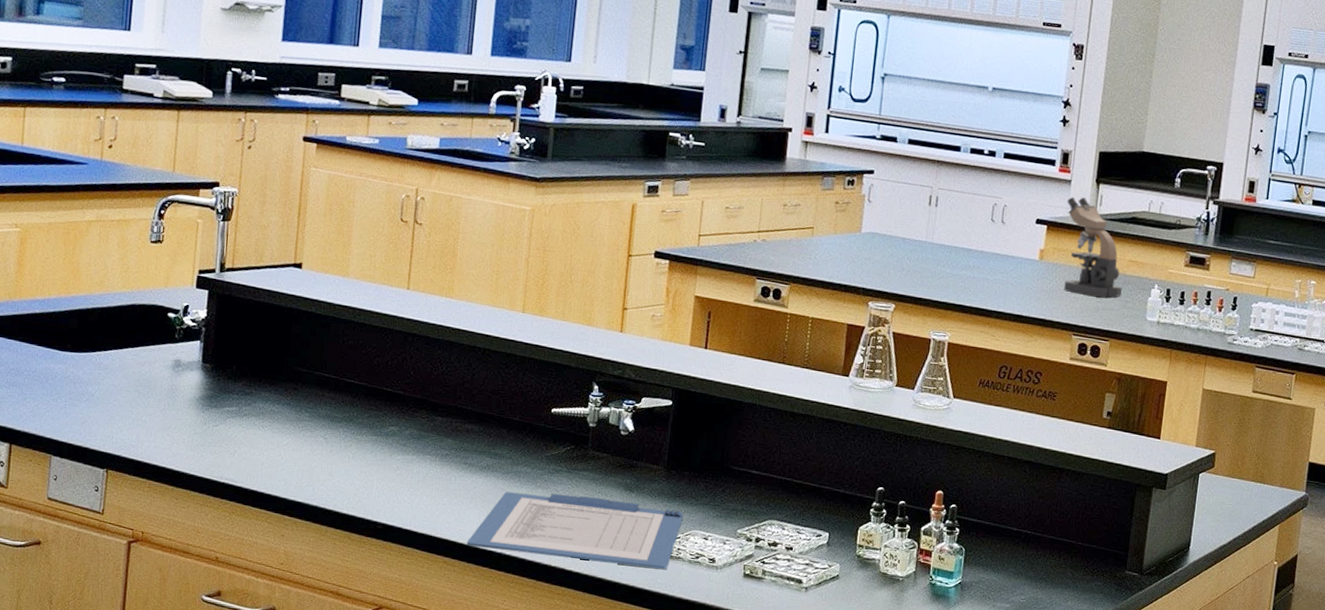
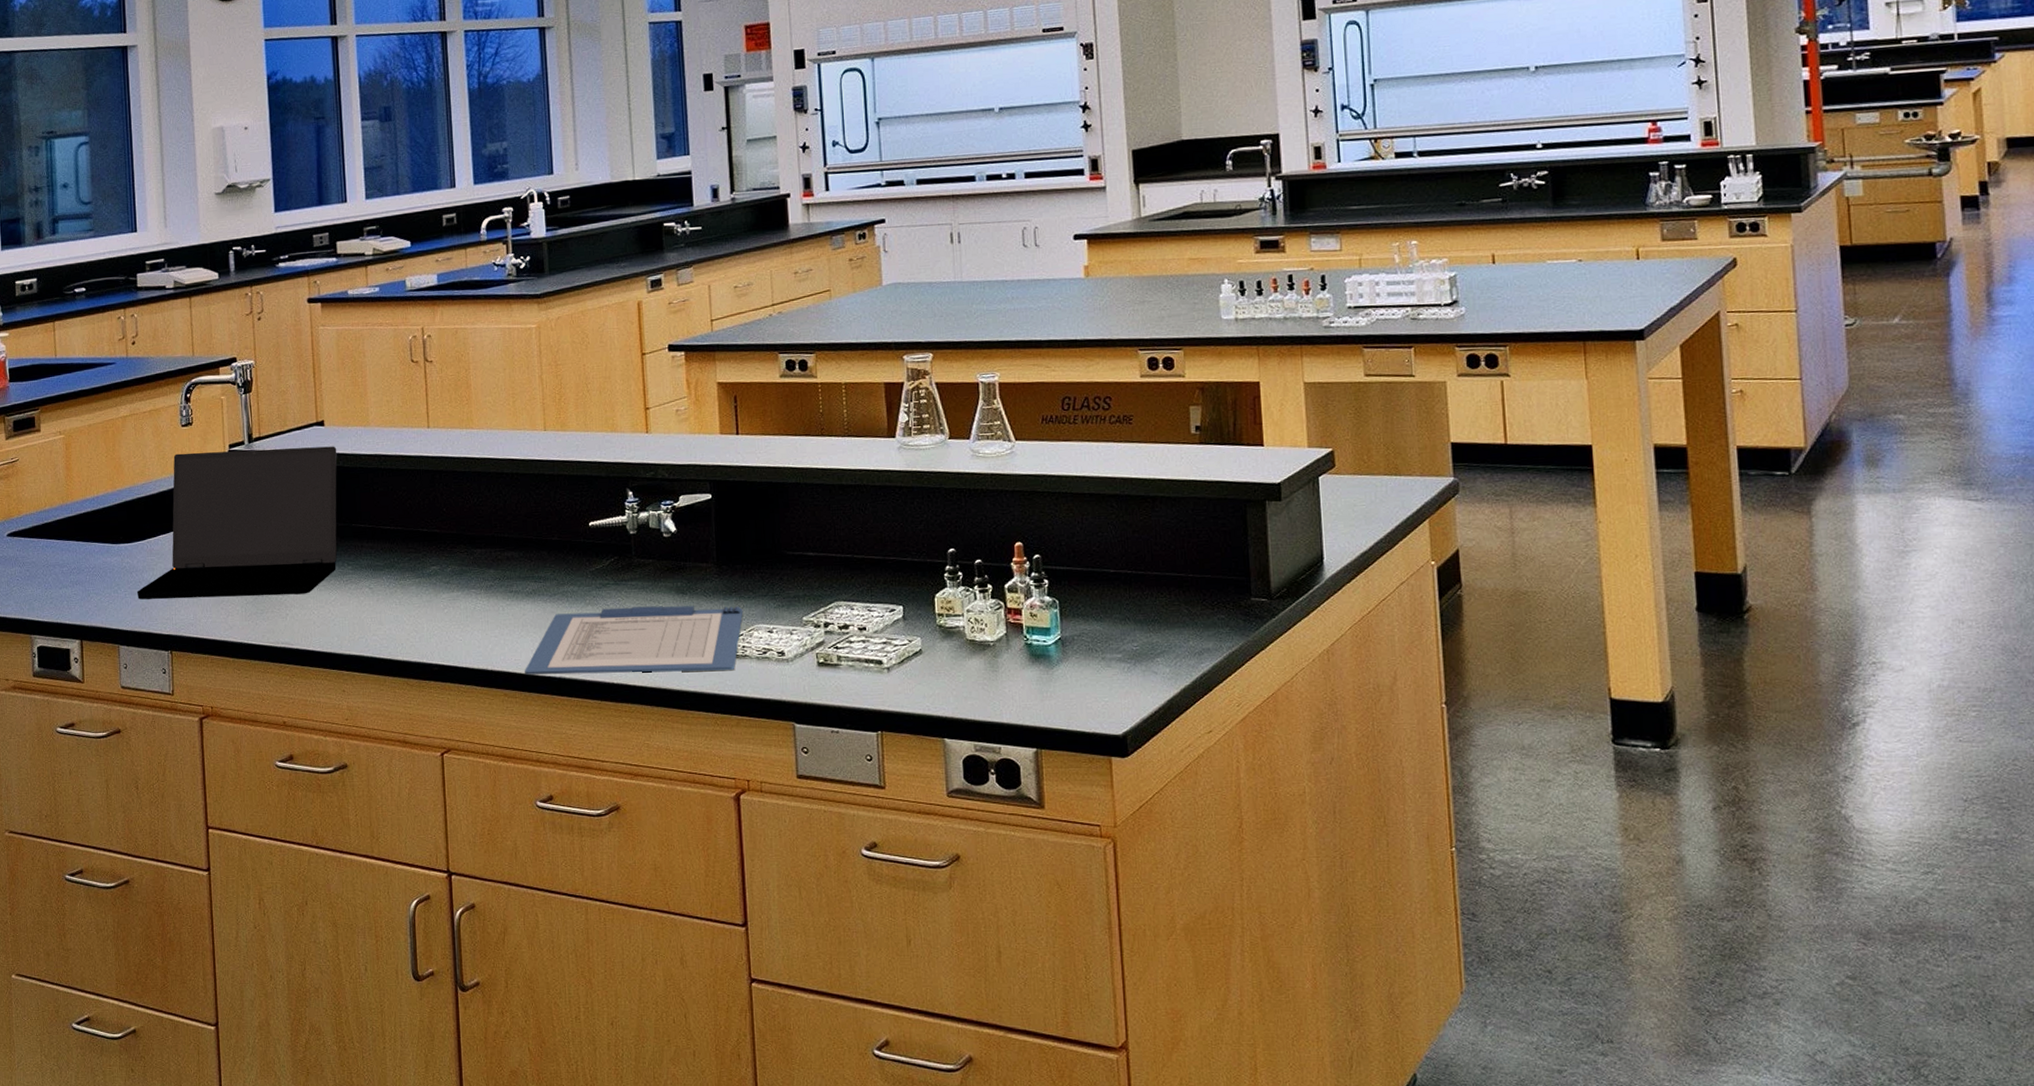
laptop: none [78,269,311,434] -> present [137,446,338,600]
microscope: present [1064,197,1122,298] -> none [1105,202,1187,306]

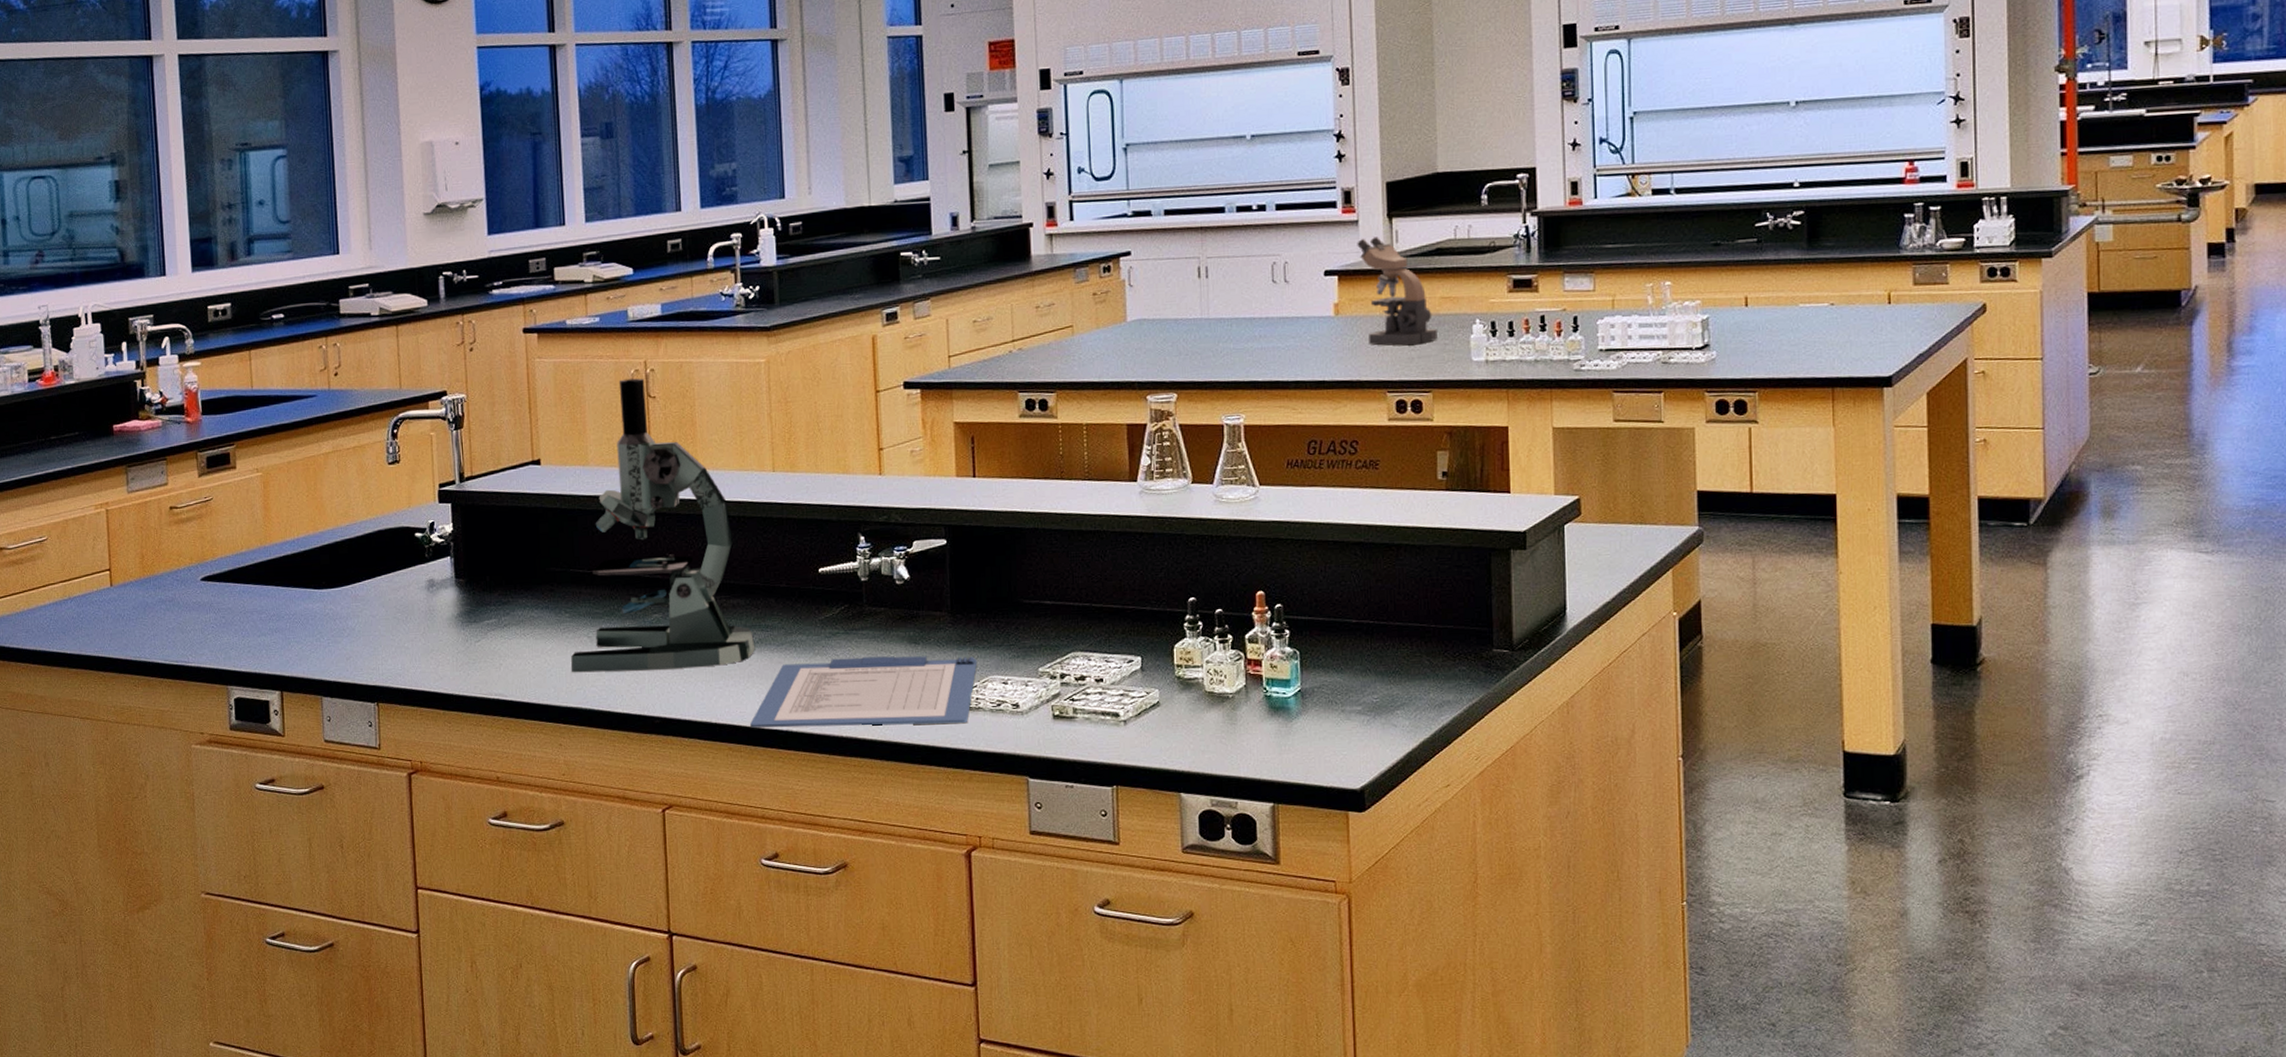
laptop: present [137,446,338,600] -> none [341,486,555,649]
microscope: none [353,344,529,623] -> present [570,378,756,673]
microscope: none [1105,202,1187,306] -> present [1357,237,1437,346]

